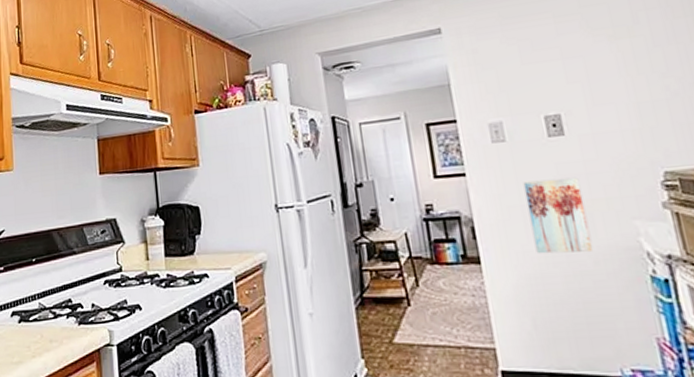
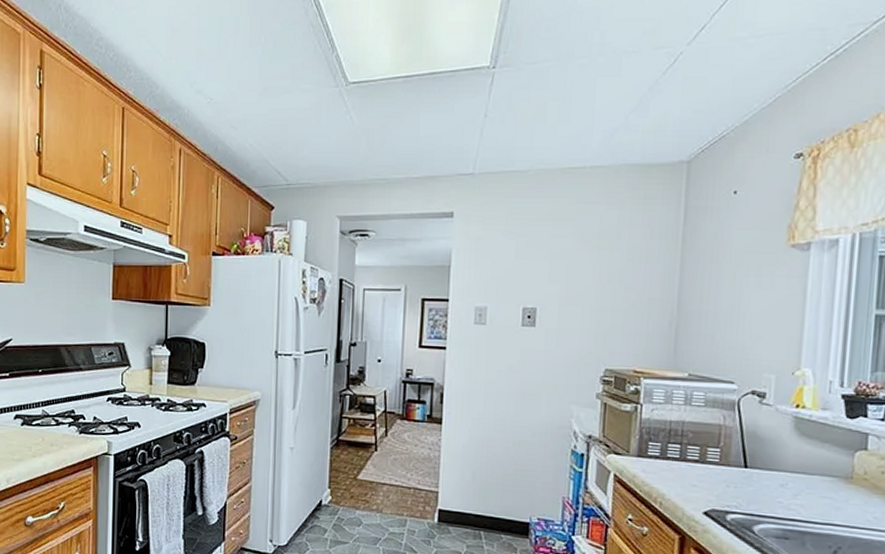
wall art: present [523,177,594,254] -> none [488,361,537,426]

